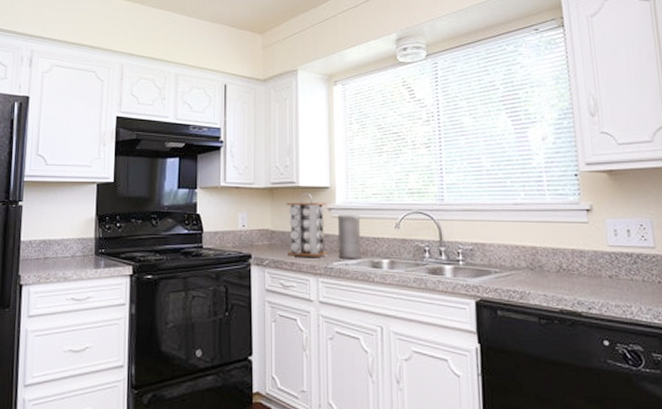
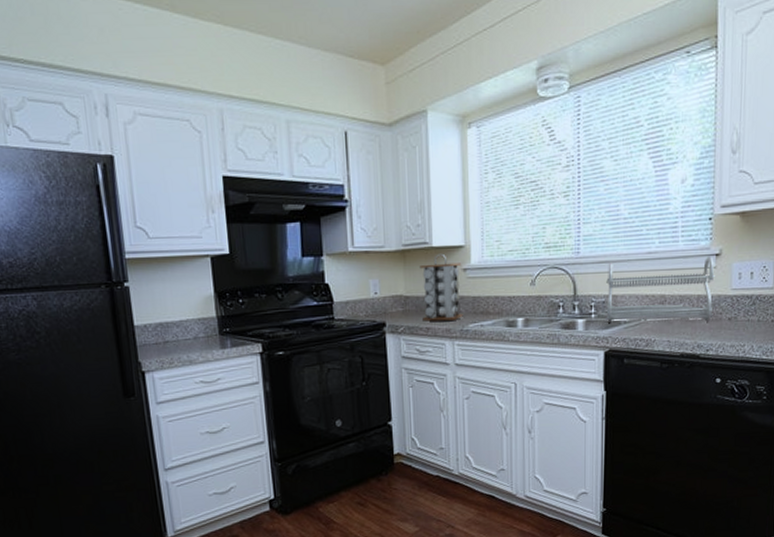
canister: present [337,215,362,259] -> none [472,274,497,320]
dish rack: none [473,210,592,278] -> present [606,256,716,324]

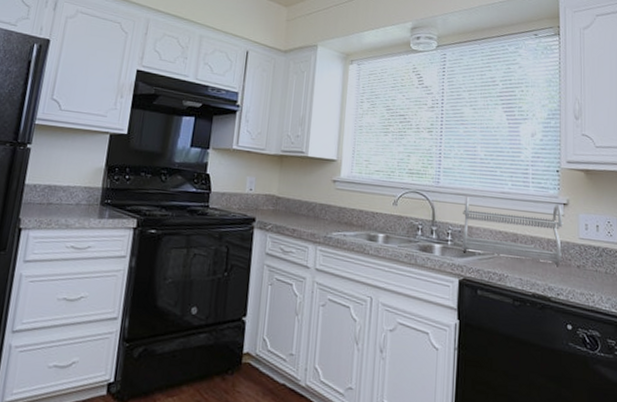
spice rack: present [419,253,463,322] -> none [290,163,333,227]

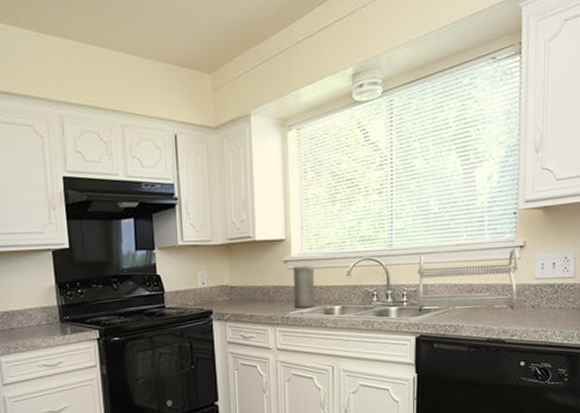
canister: none [337,187,362,232] -> present [292,265,315,308]

